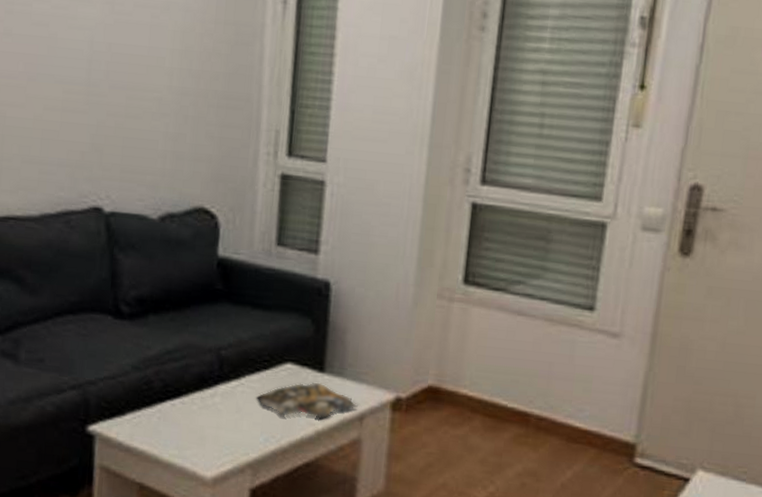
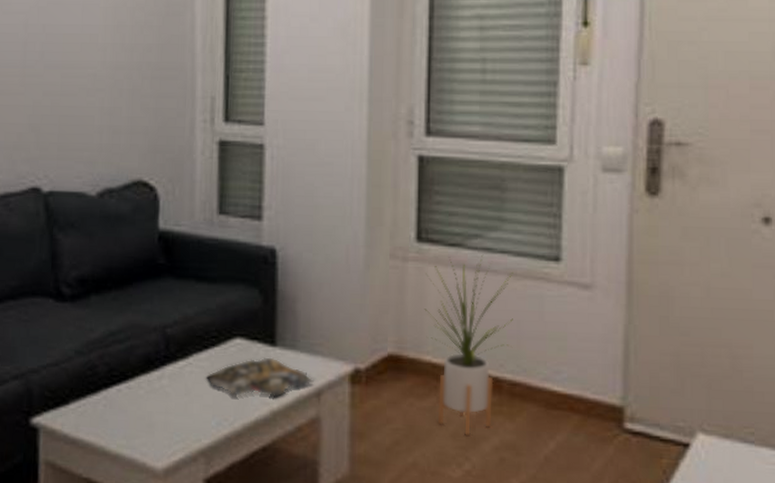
house plant: none [465,300,550,462] -> present [424,255,513,436]

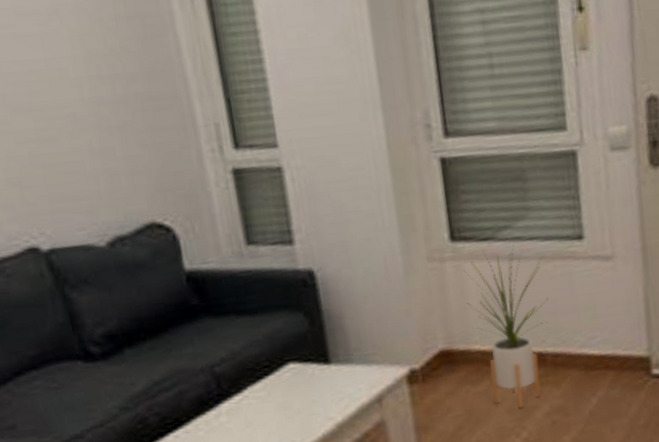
magazine: present [206,357,314,398] -> none [265,374,373,418]

